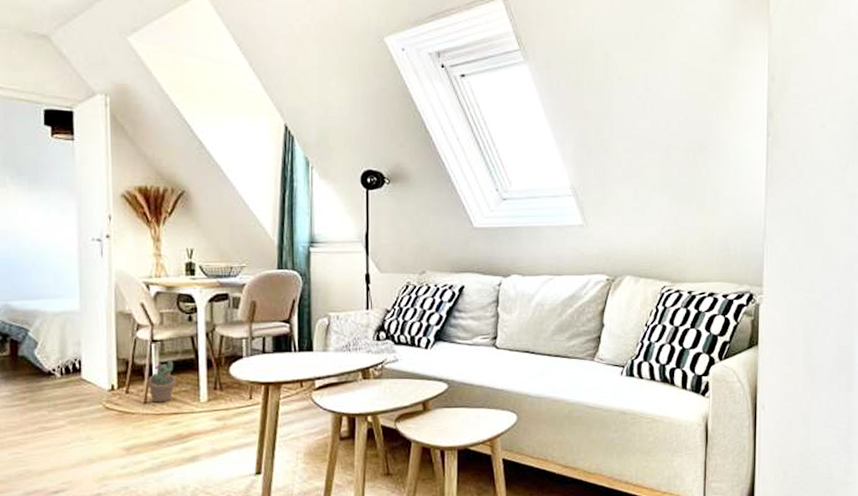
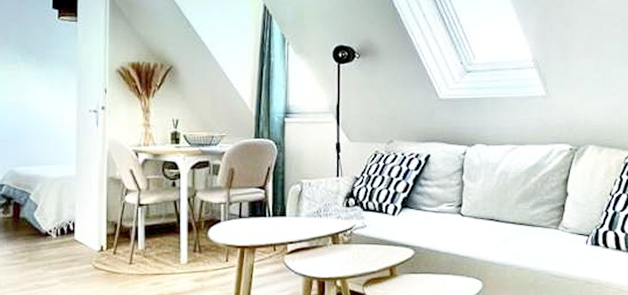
decorative plant: present [147,359,177,402] -> none [133,222,160,263]

